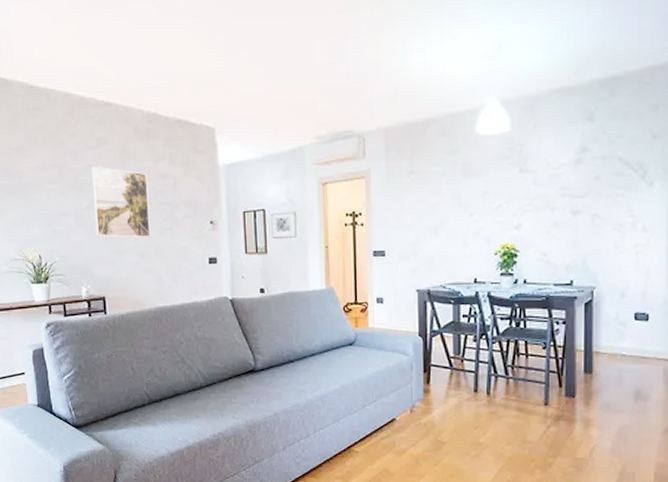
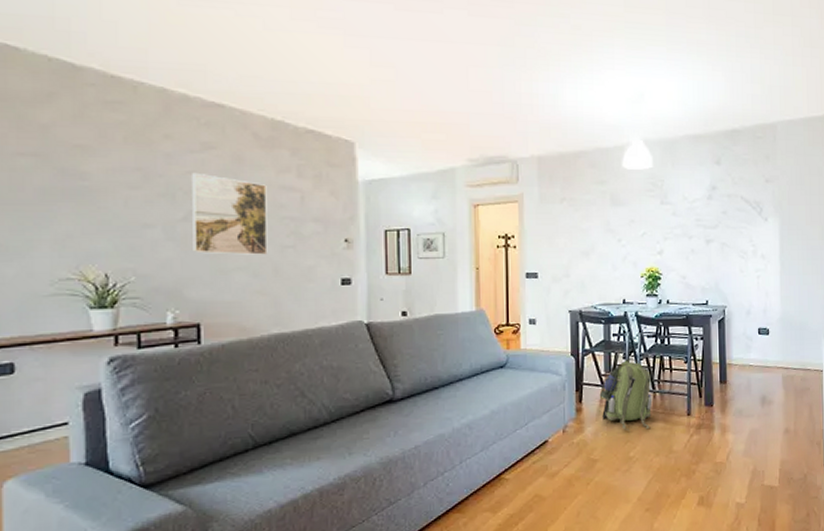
backpack: none [448,330,505,417] -> present [599,348,653,430]

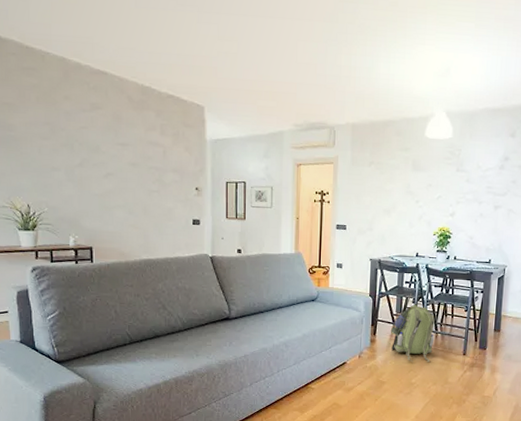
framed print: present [192,172,268,255] -> none [85,128,139,197]

